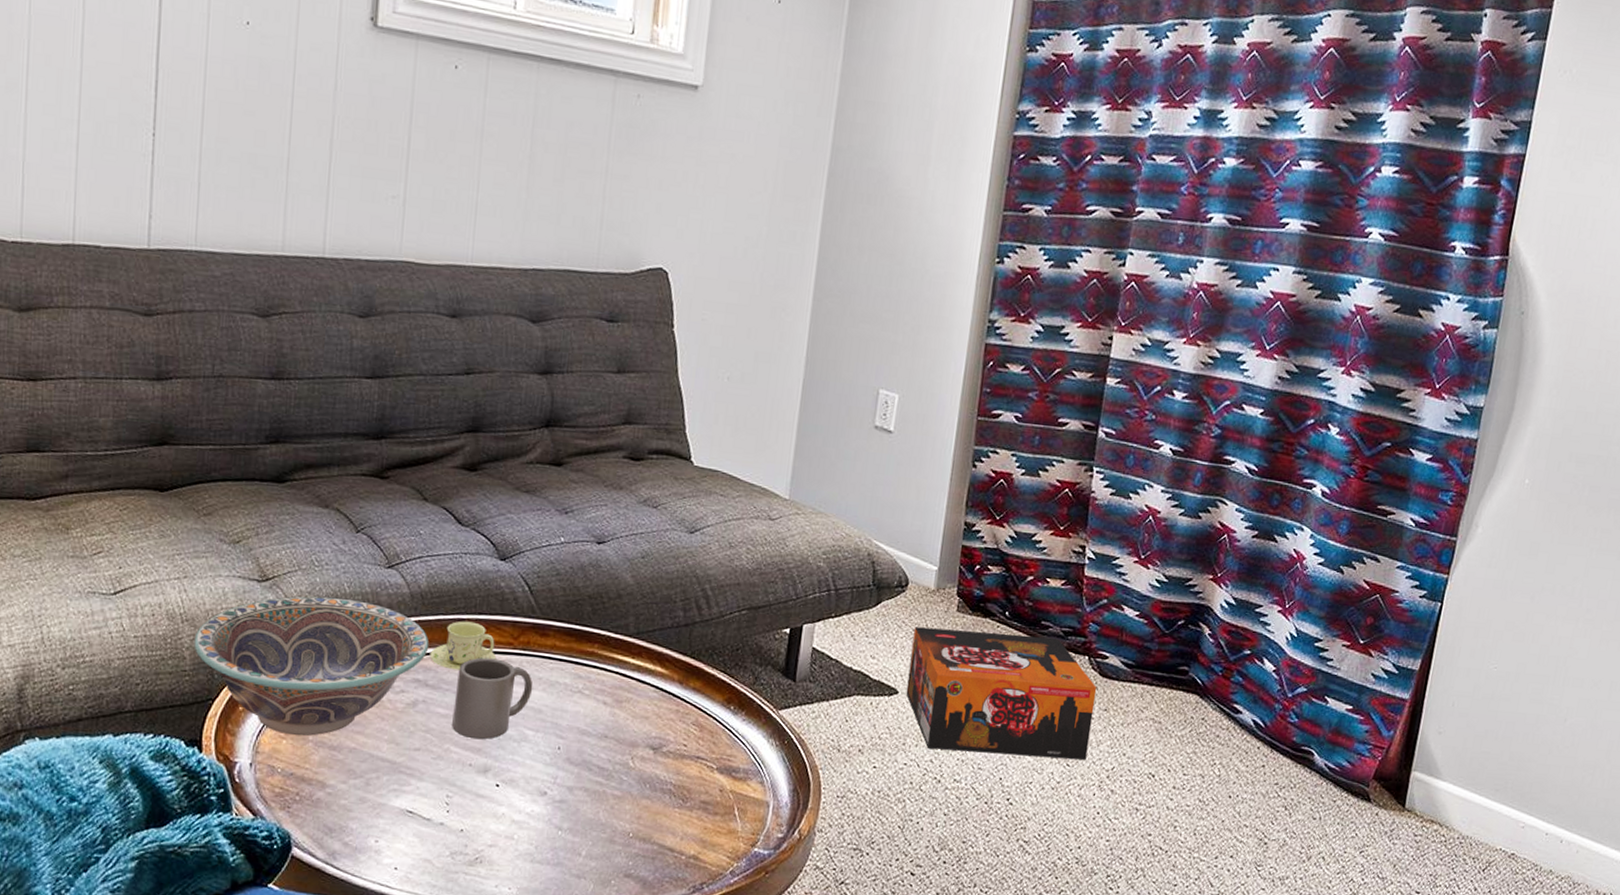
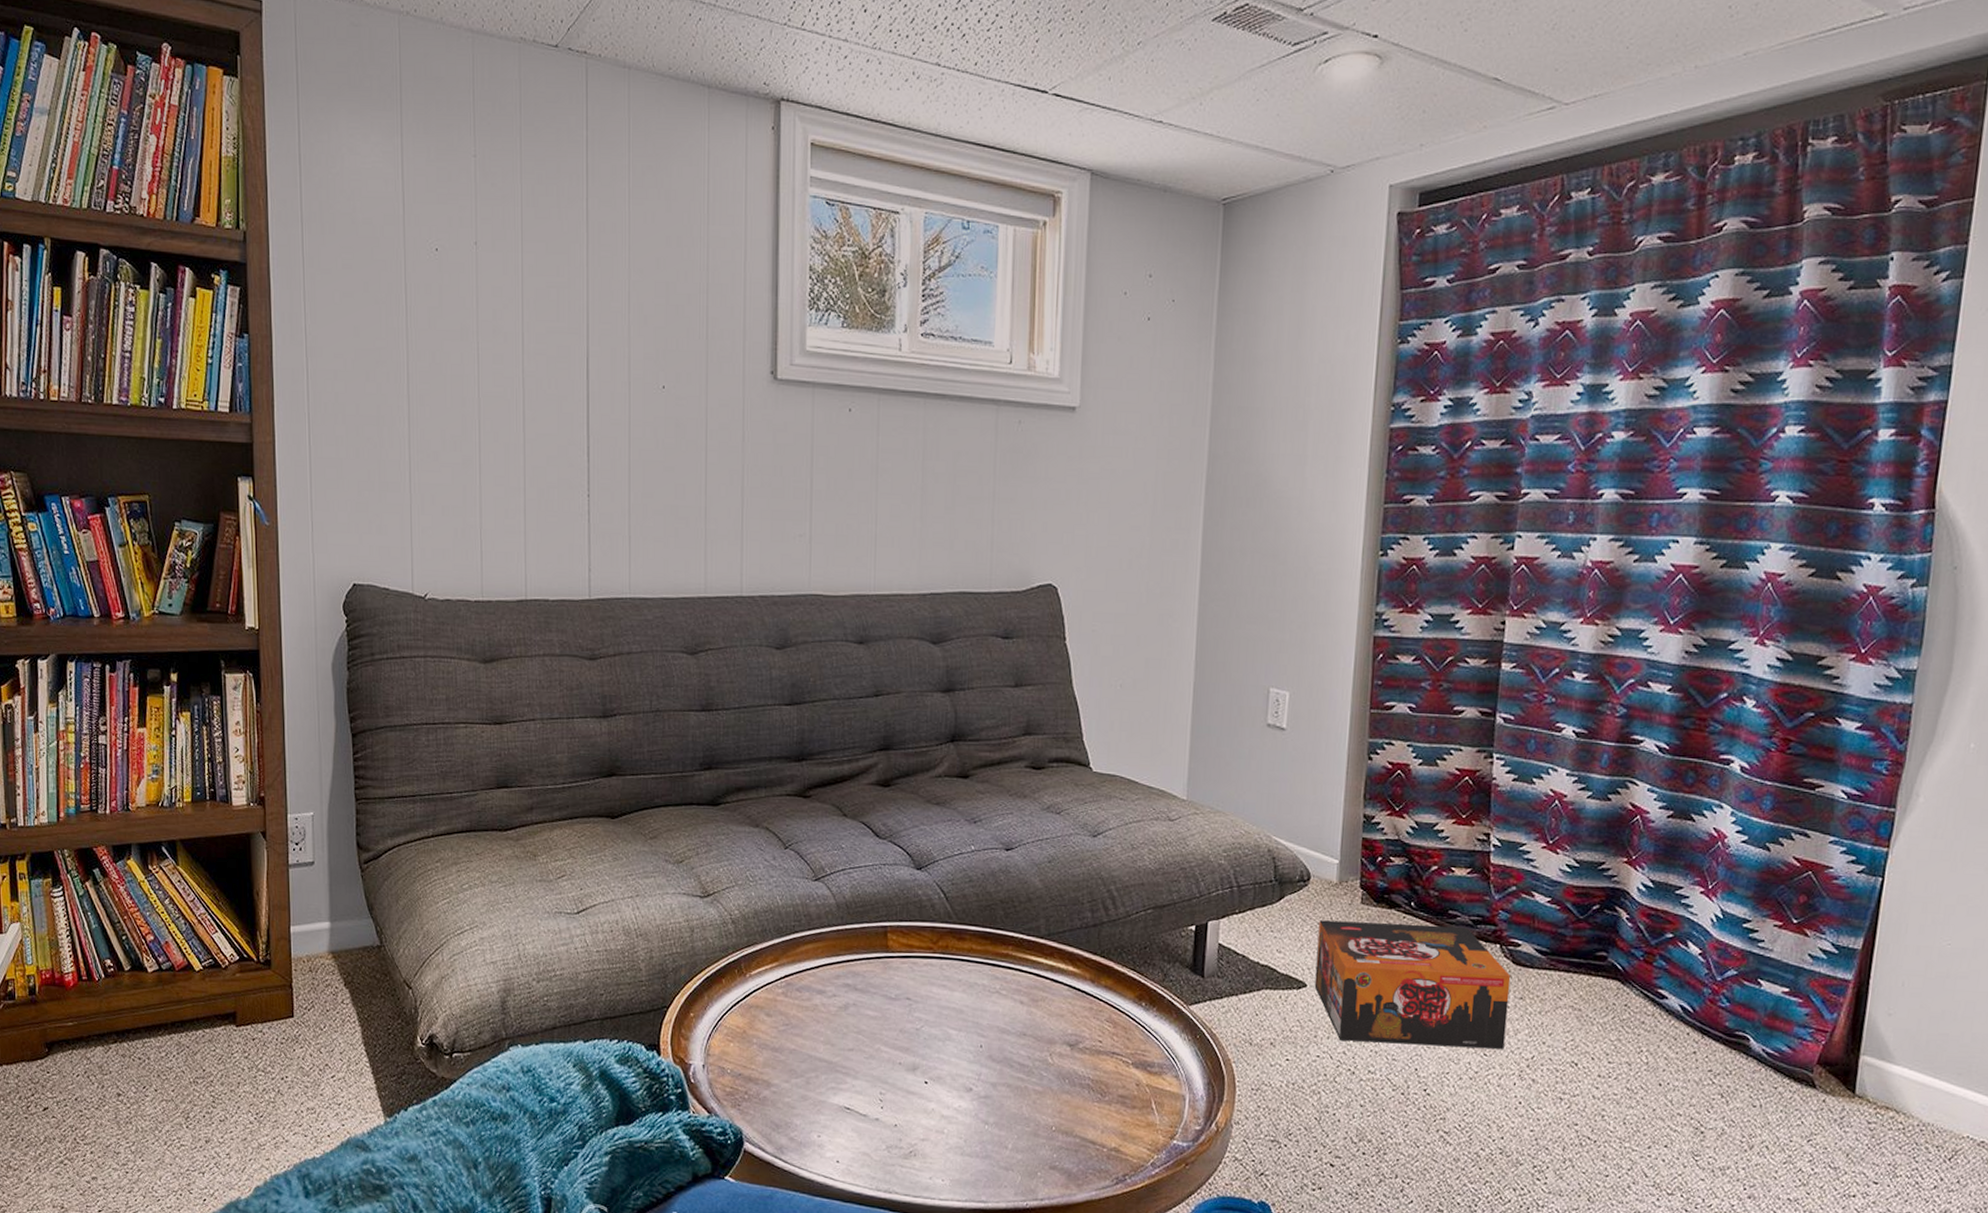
decorative bowl: present [194,596,430,736] -> none [648,909,856,1039]
cup and saucer: present [430,621,497,670] -> none [857,928,918,975]
mug: present [452,657,533,740] -> none [881,962,954,1040]

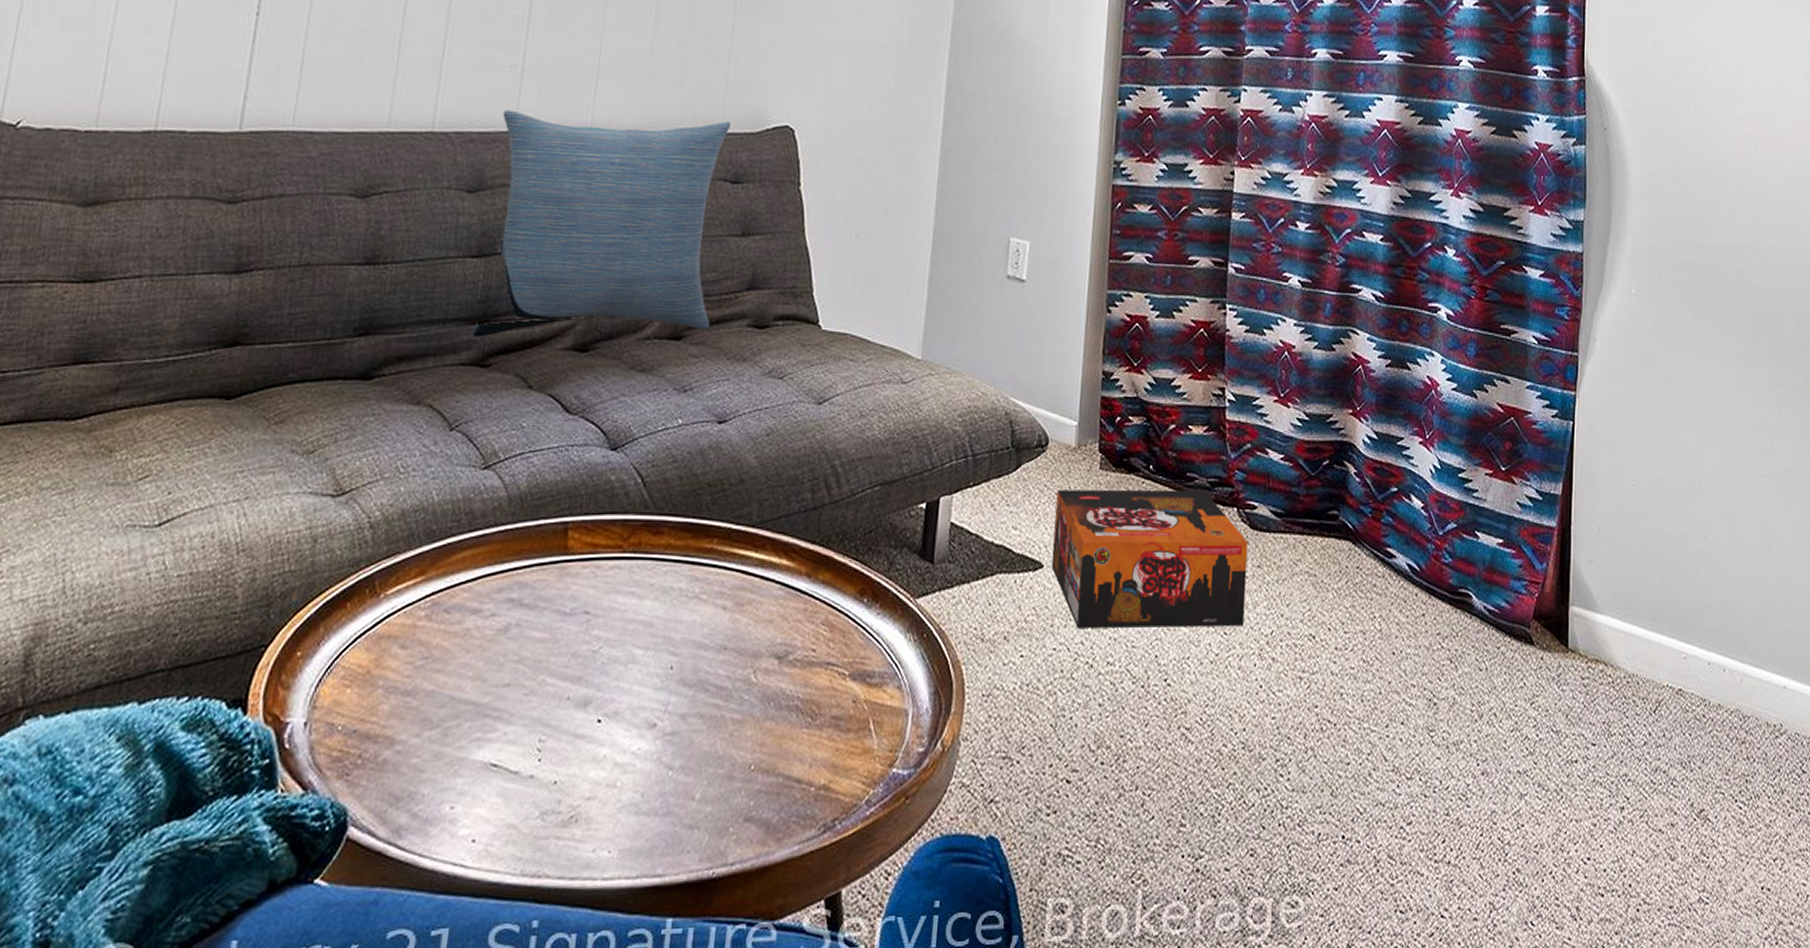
pillow: none [794,575,999,773] -> present [472,109,732,337]

